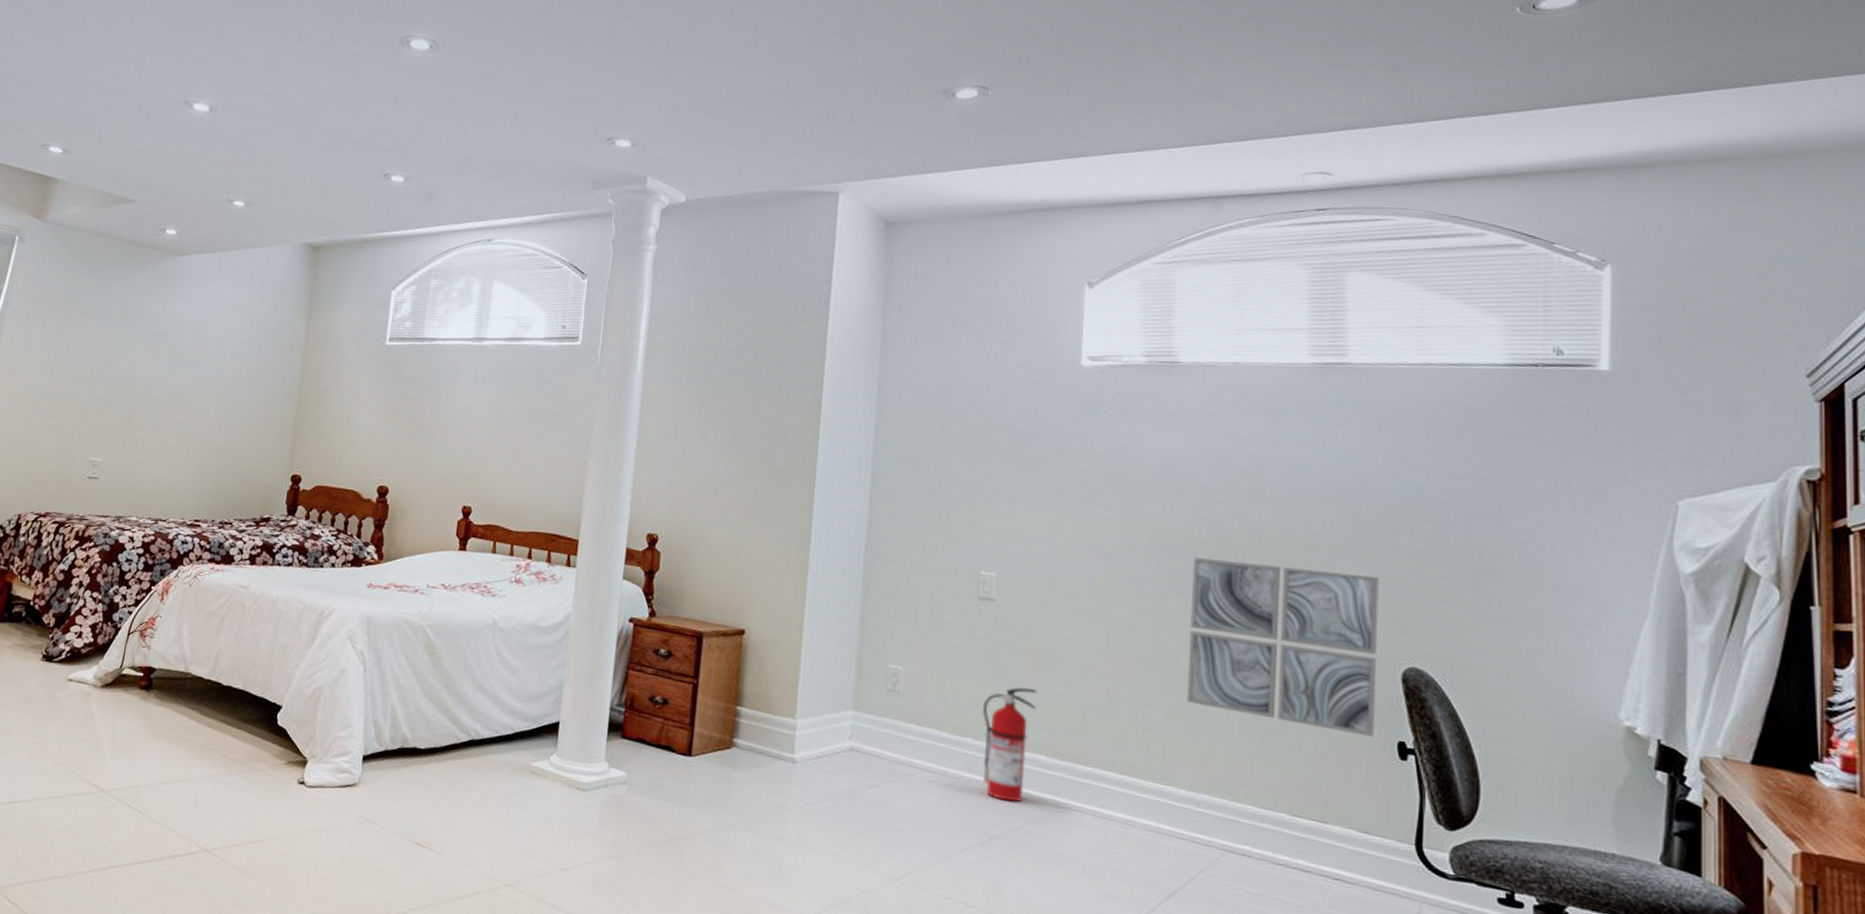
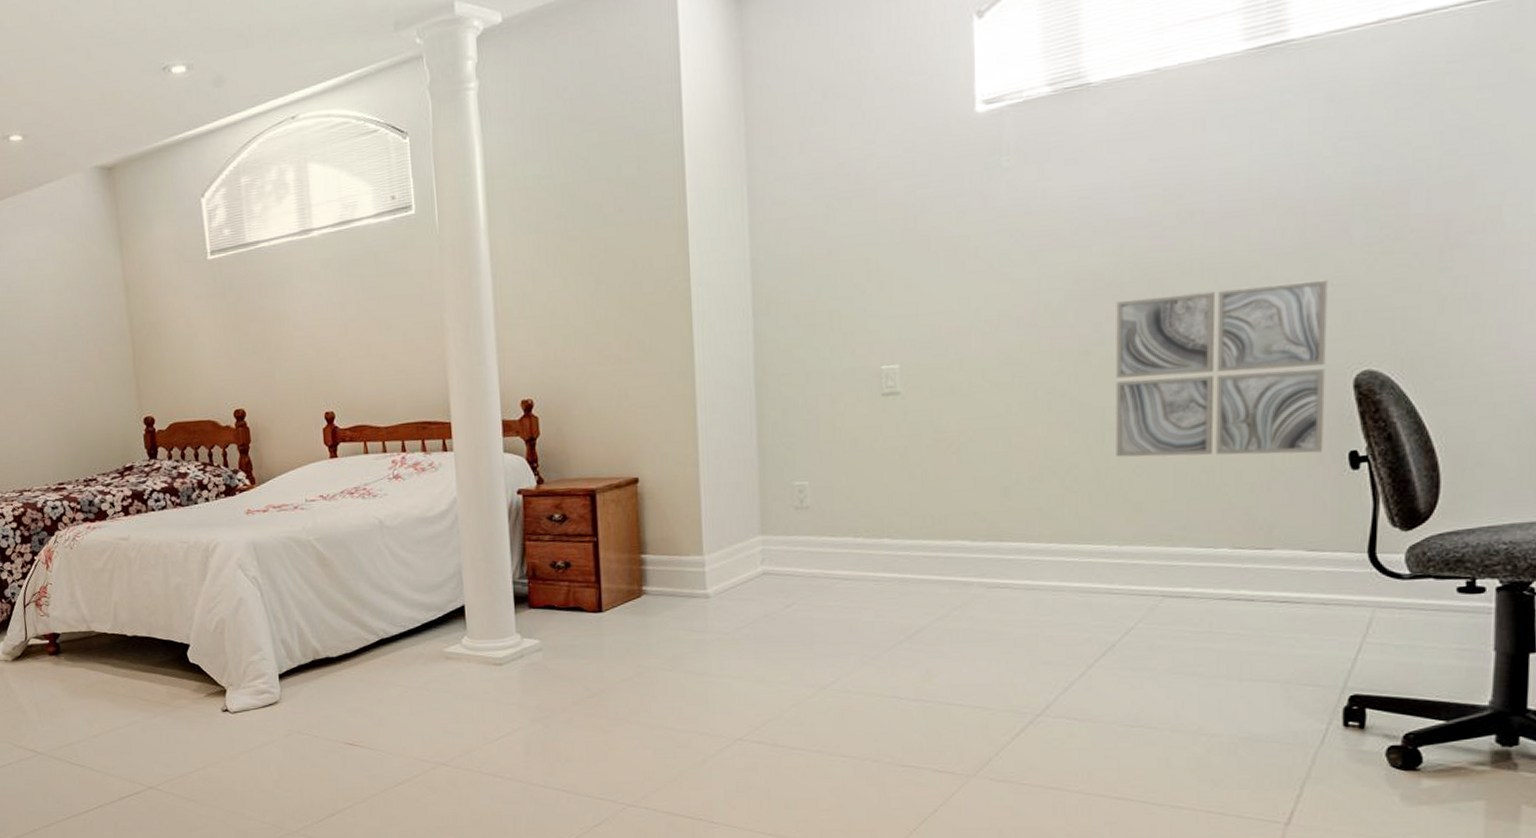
fire extinguisher: present [982,687,1037,803] -> none [897,475,954,593]

